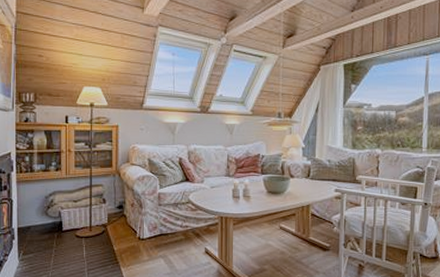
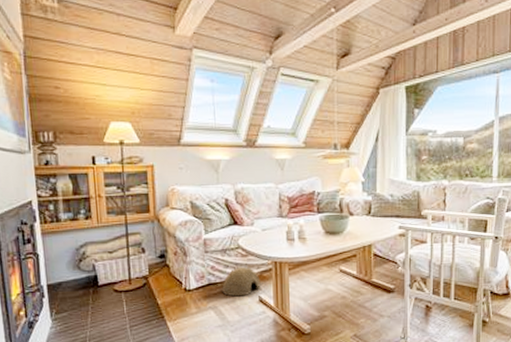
woven basket: none [172,221,207,247] -> present [222,267,261,297]

